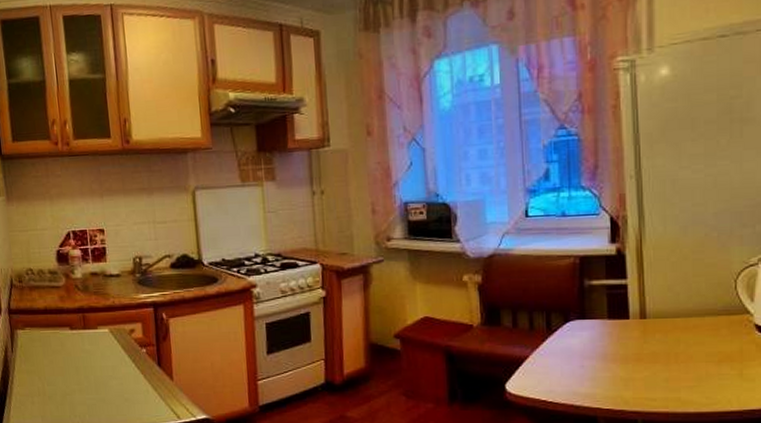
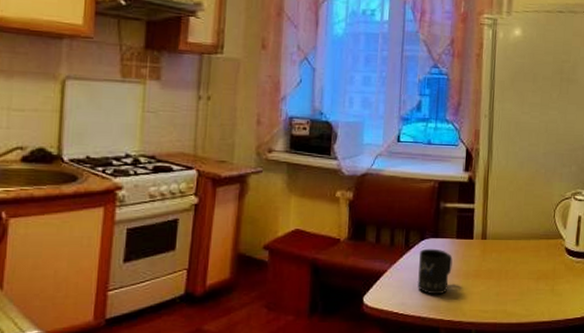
mug: none [565,331,606,382] -> present [417,248,453,295]

